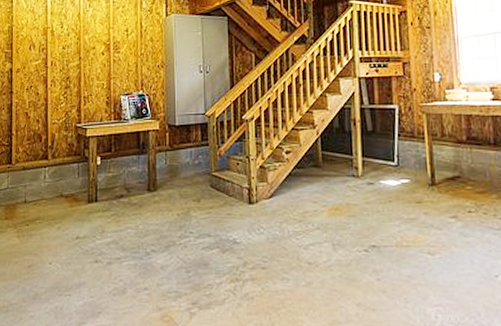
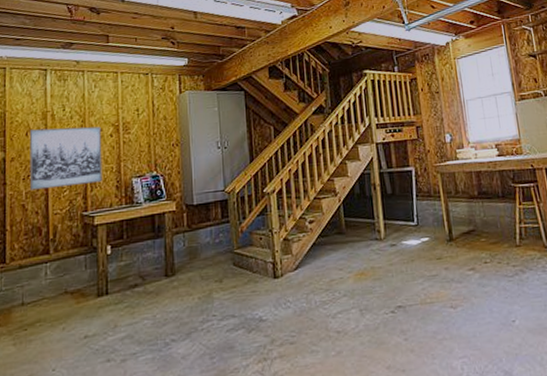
wall art: none [32,43,95,100] -> present [29,126,102,190]

